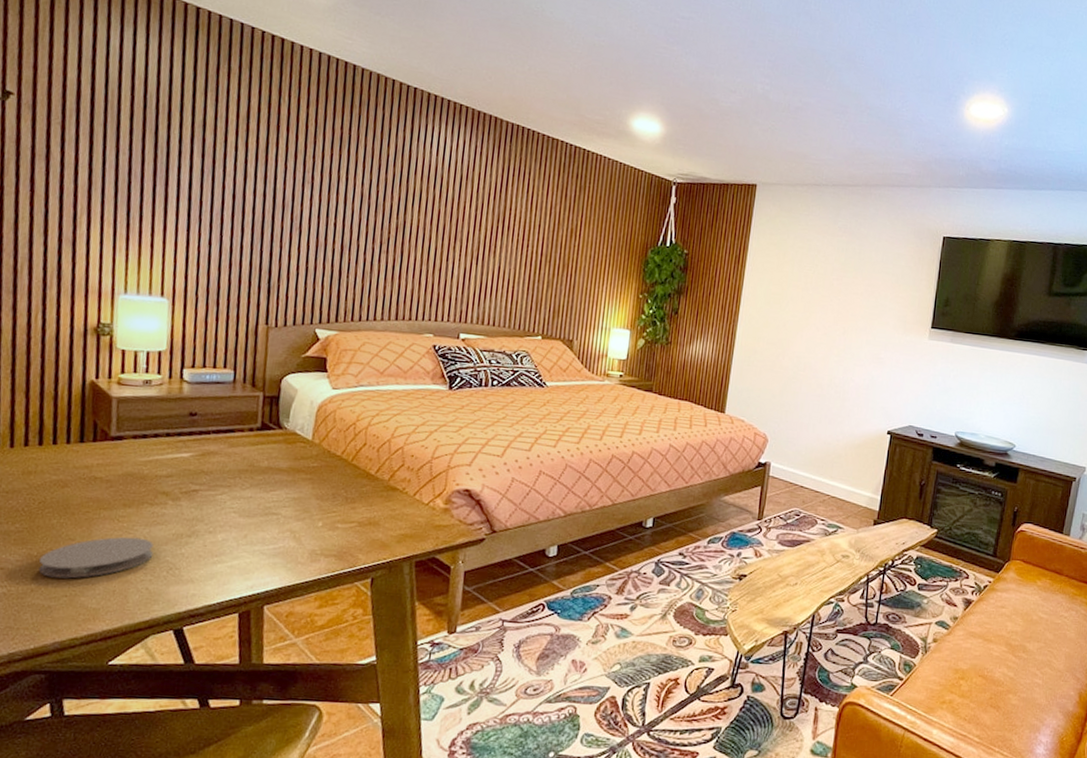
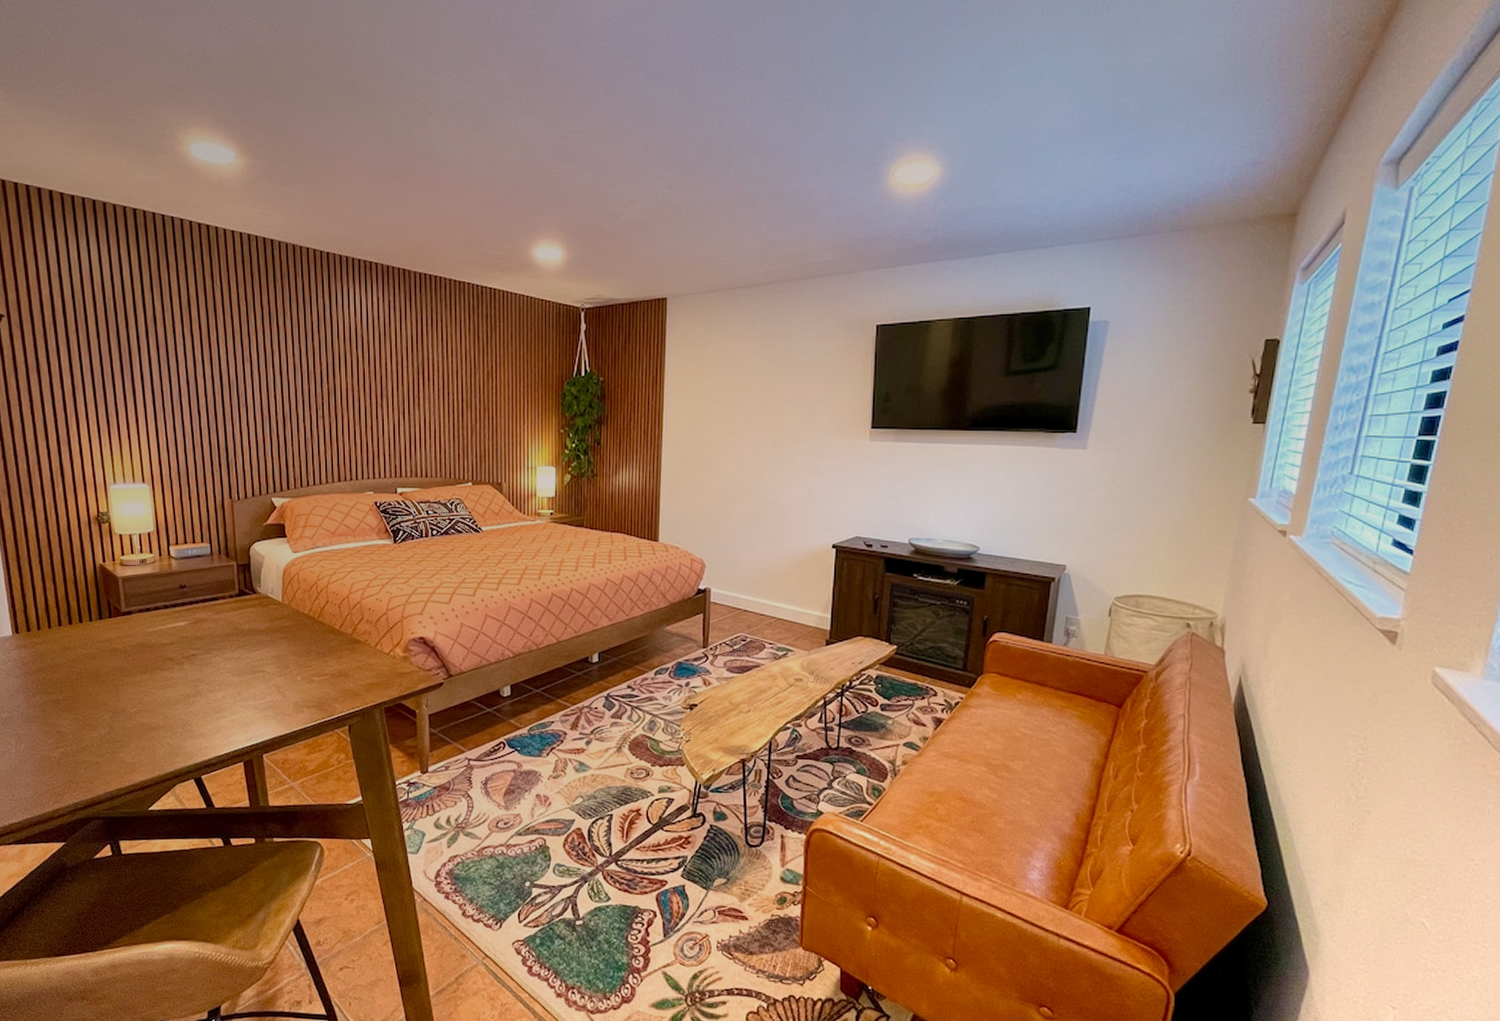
coaster: present [38,537,154,579] -> none [84,699,169,738]

